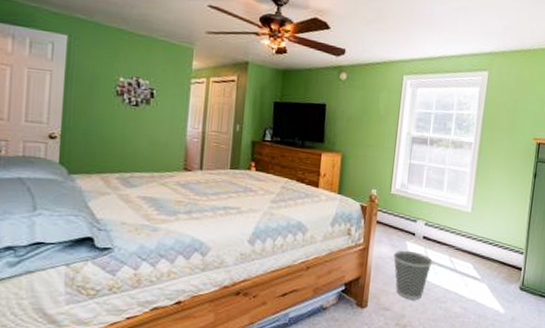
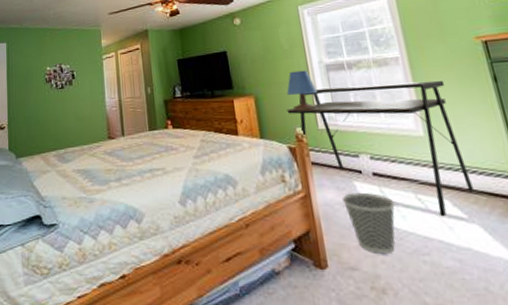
desk: none [368,158,499,276] -> present [287,80,475,217]
table lamp: none [372,137,399,176] -> present [287,70,317,111]

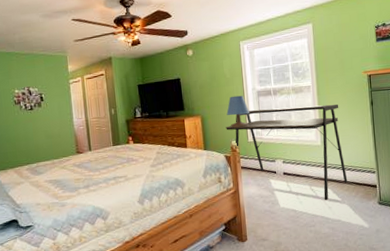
wastebasket: present [342,192,395,253] -> none [261,187,296,228]

